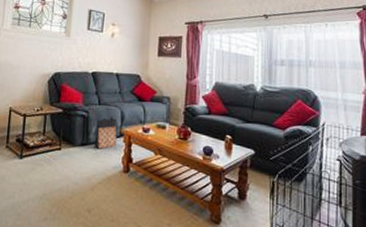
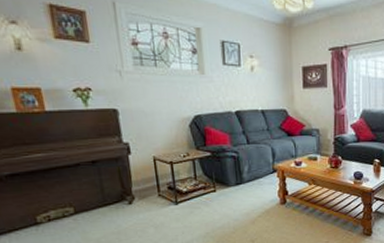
bag: present [94,117,117,149] -> none [248,154,272,186]

